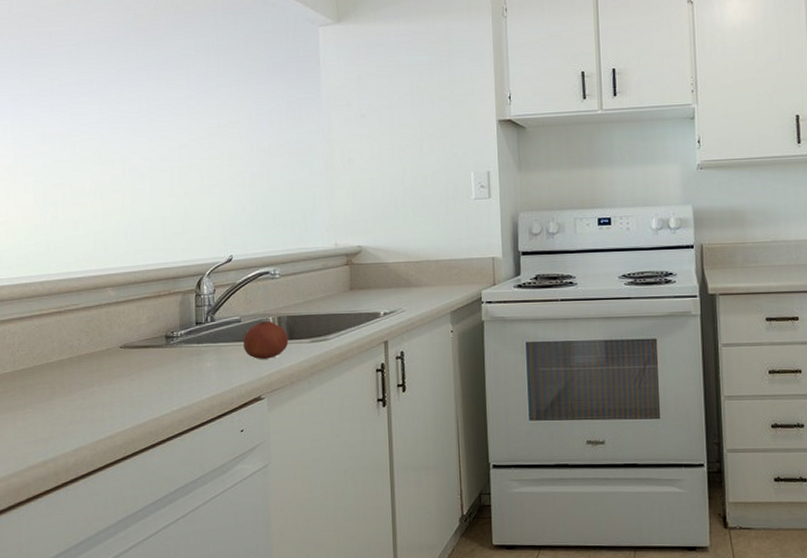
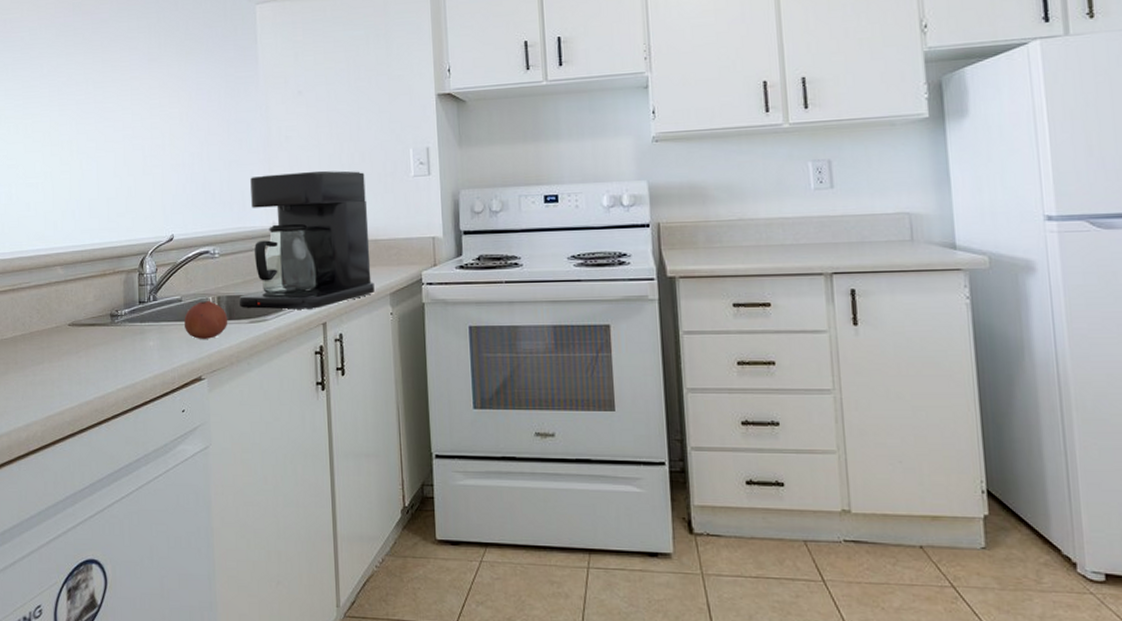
coffee maker: none [300,192,436,329] -> present [239,170,375,310]

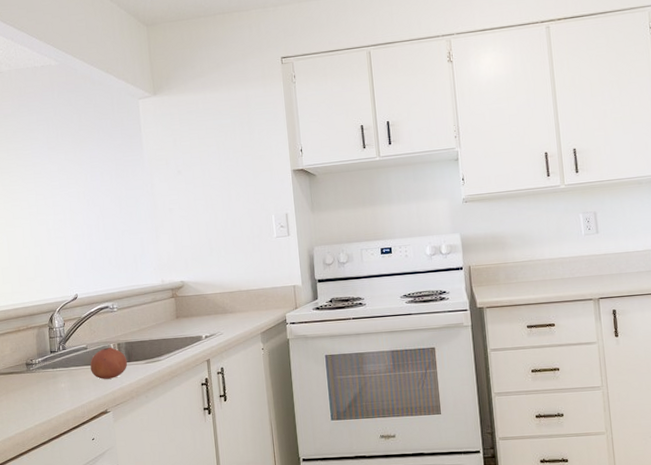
coffee maker: present [239,170,375,310] -> none [136,235,248,352]

